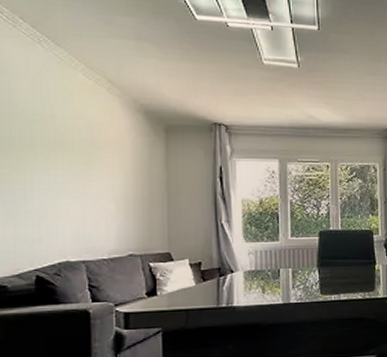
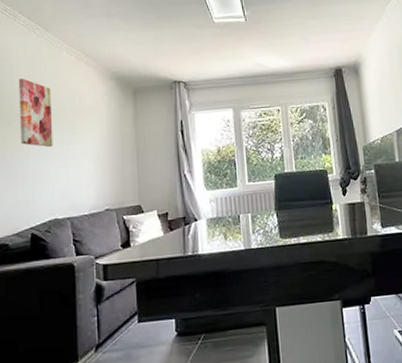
wall art: none [20,98,65,182] -> present [19,78,53,148]

